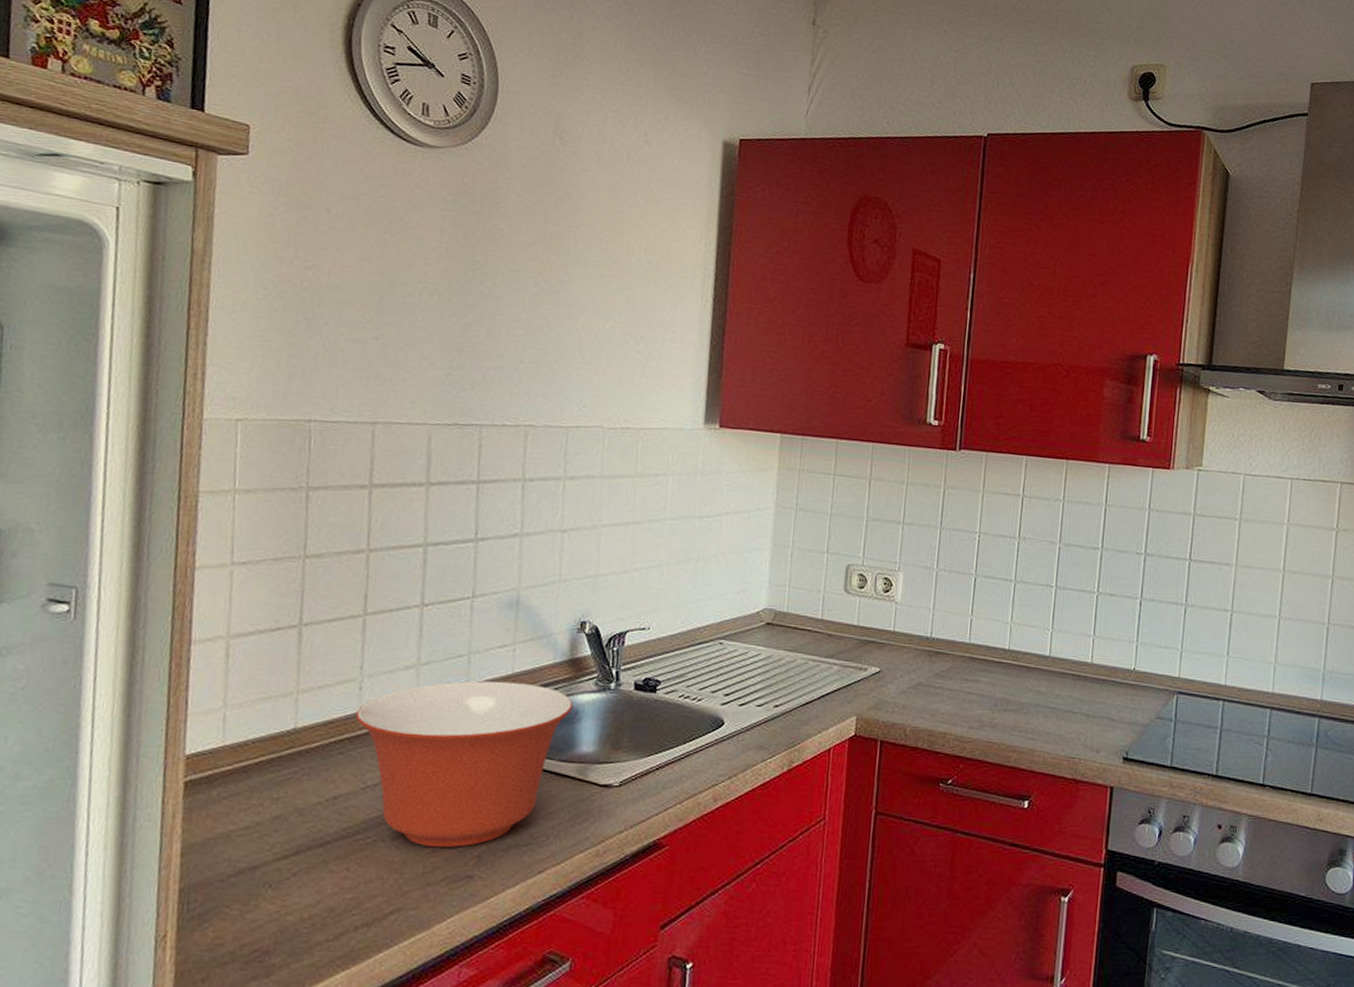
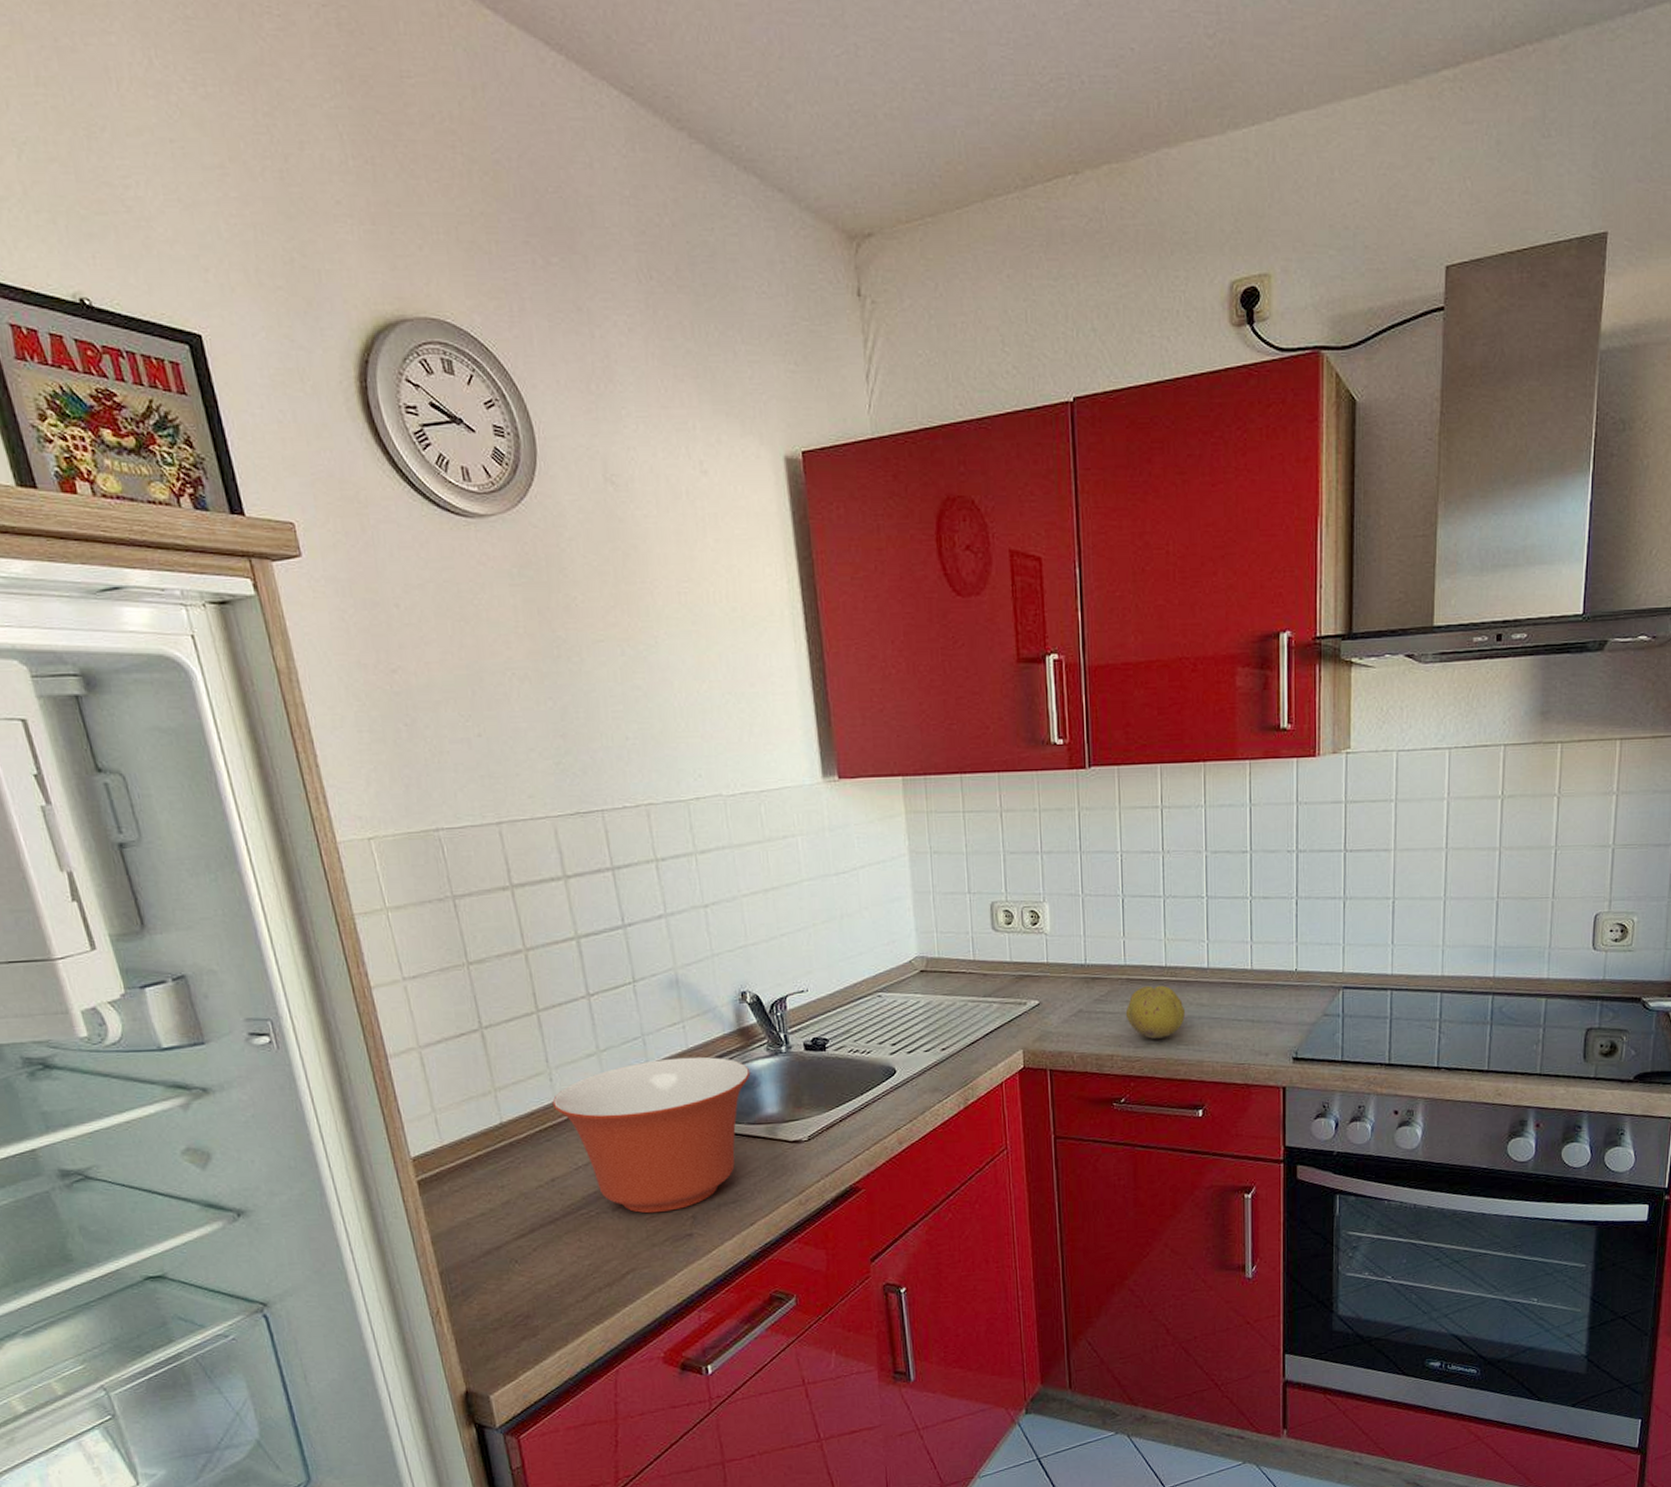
fruit: none [963,666,1023,722] -> present [1125,985,1186,1039]

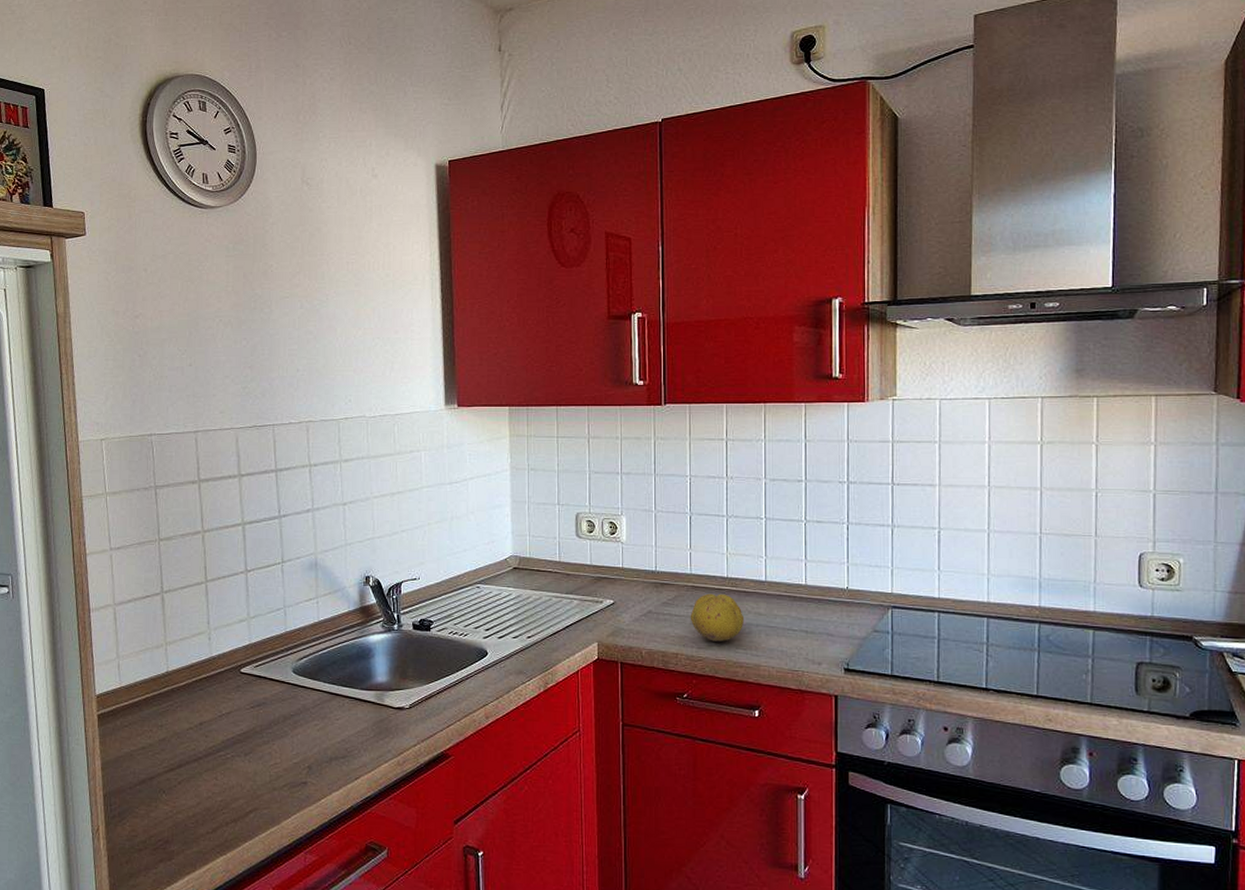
mixing bowl: present [552,1056,751,1214] -> none [208,628,367,761]

